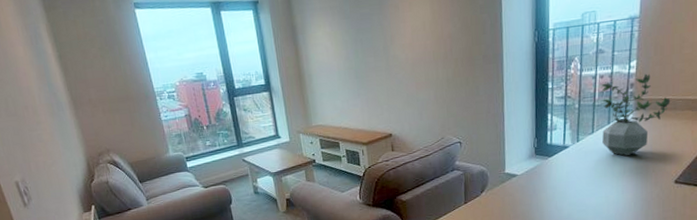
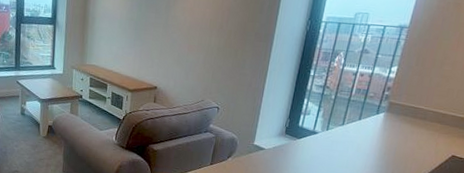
potted plant: present [601,73,671,157] -> none [350,80,423,154]

